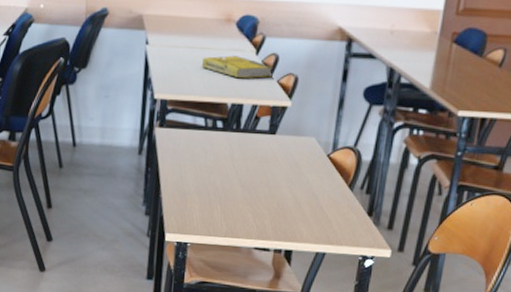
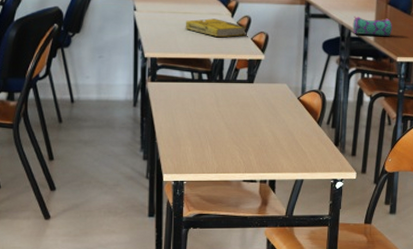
pencil case: none [404,56,456,83] -> present [353,16,392,36]

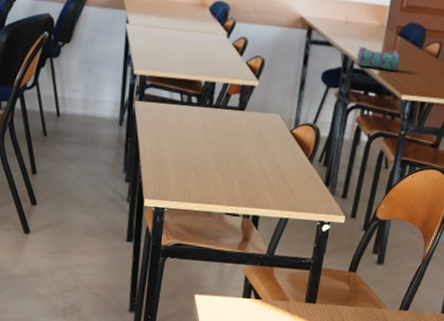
book: present [185,18,247,38] -> none [177,37,242,59]

